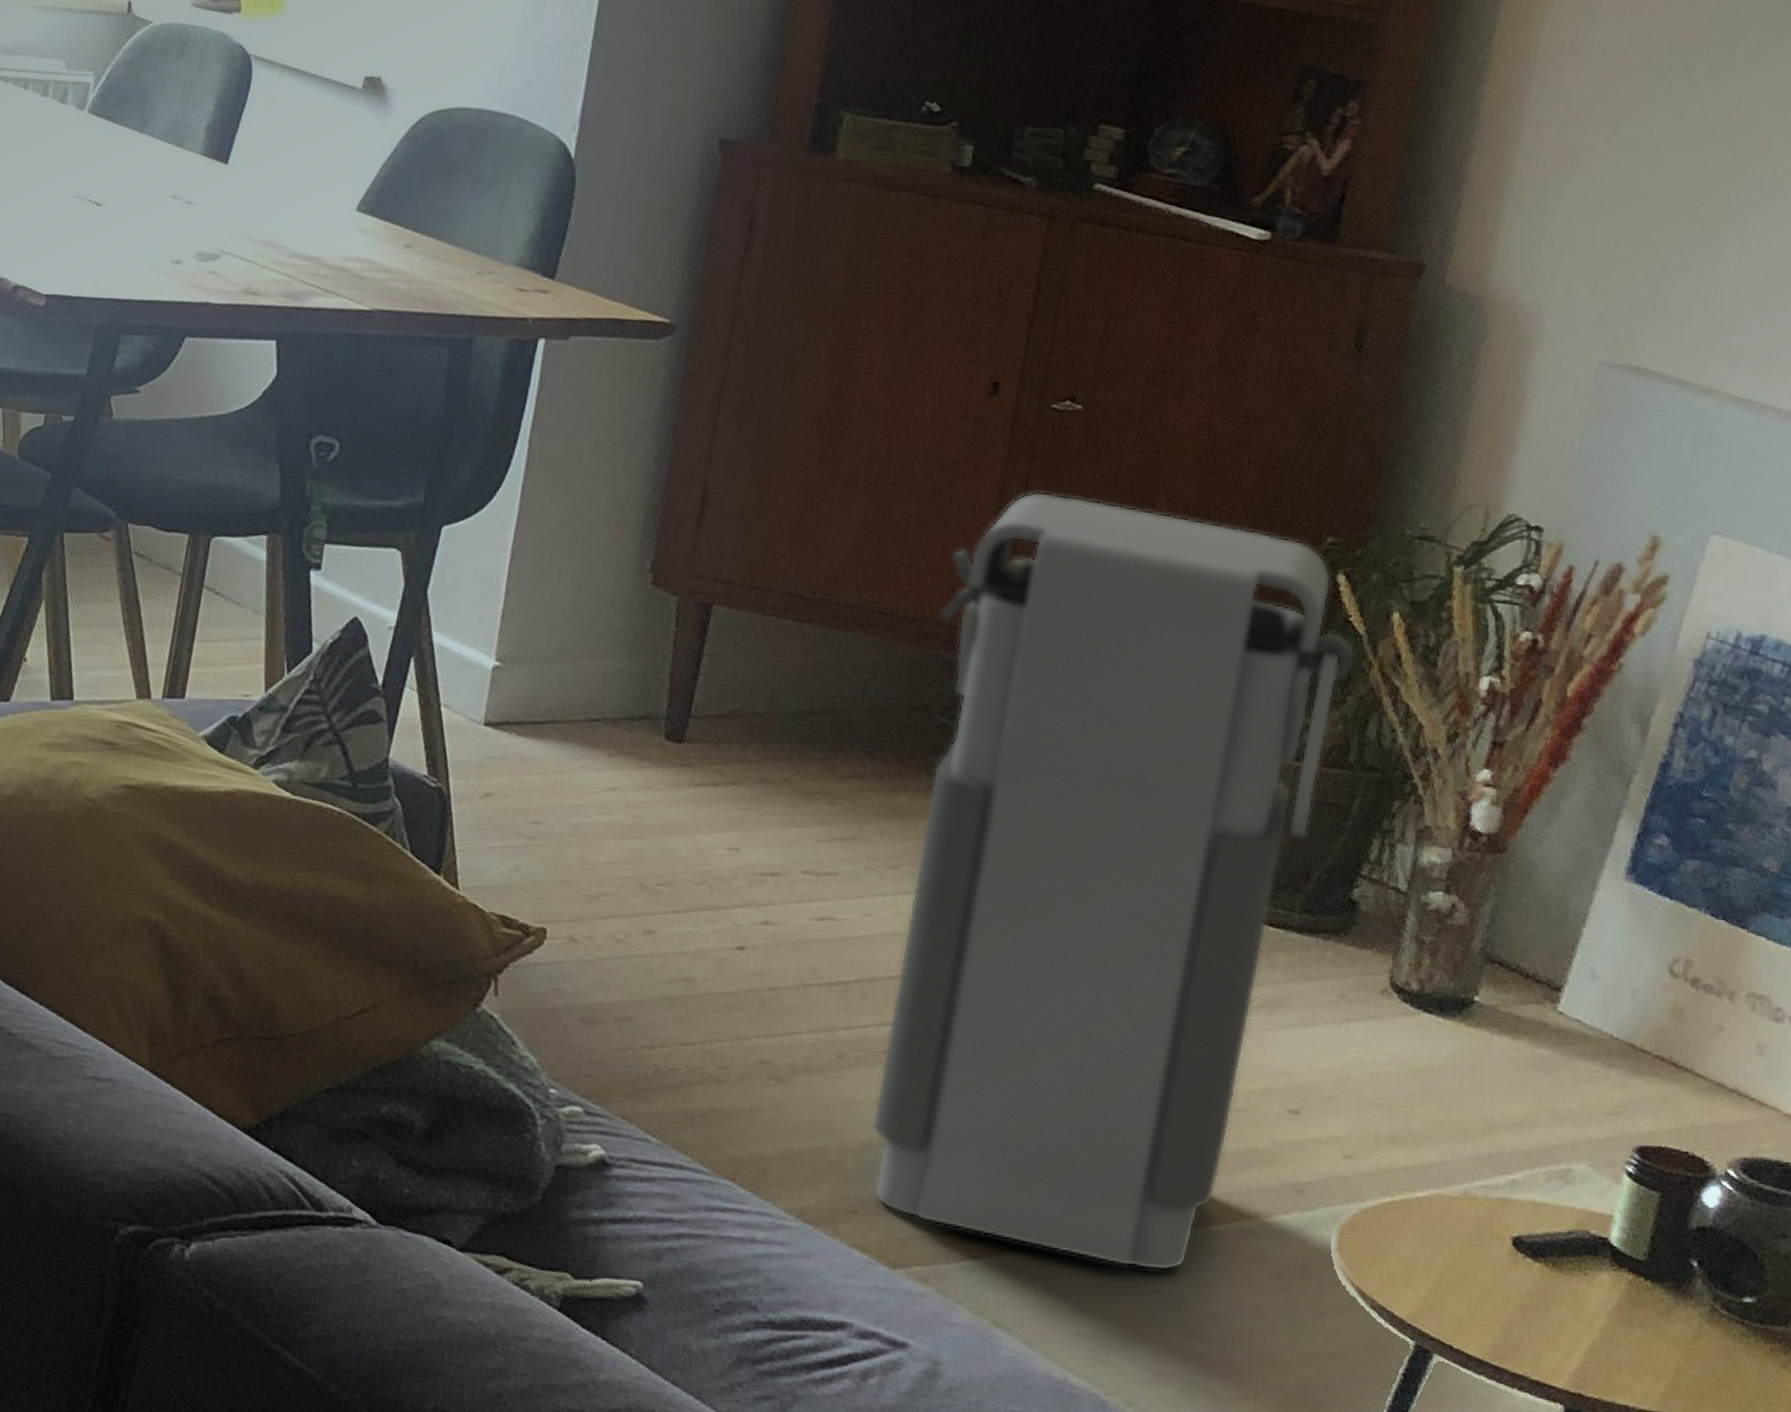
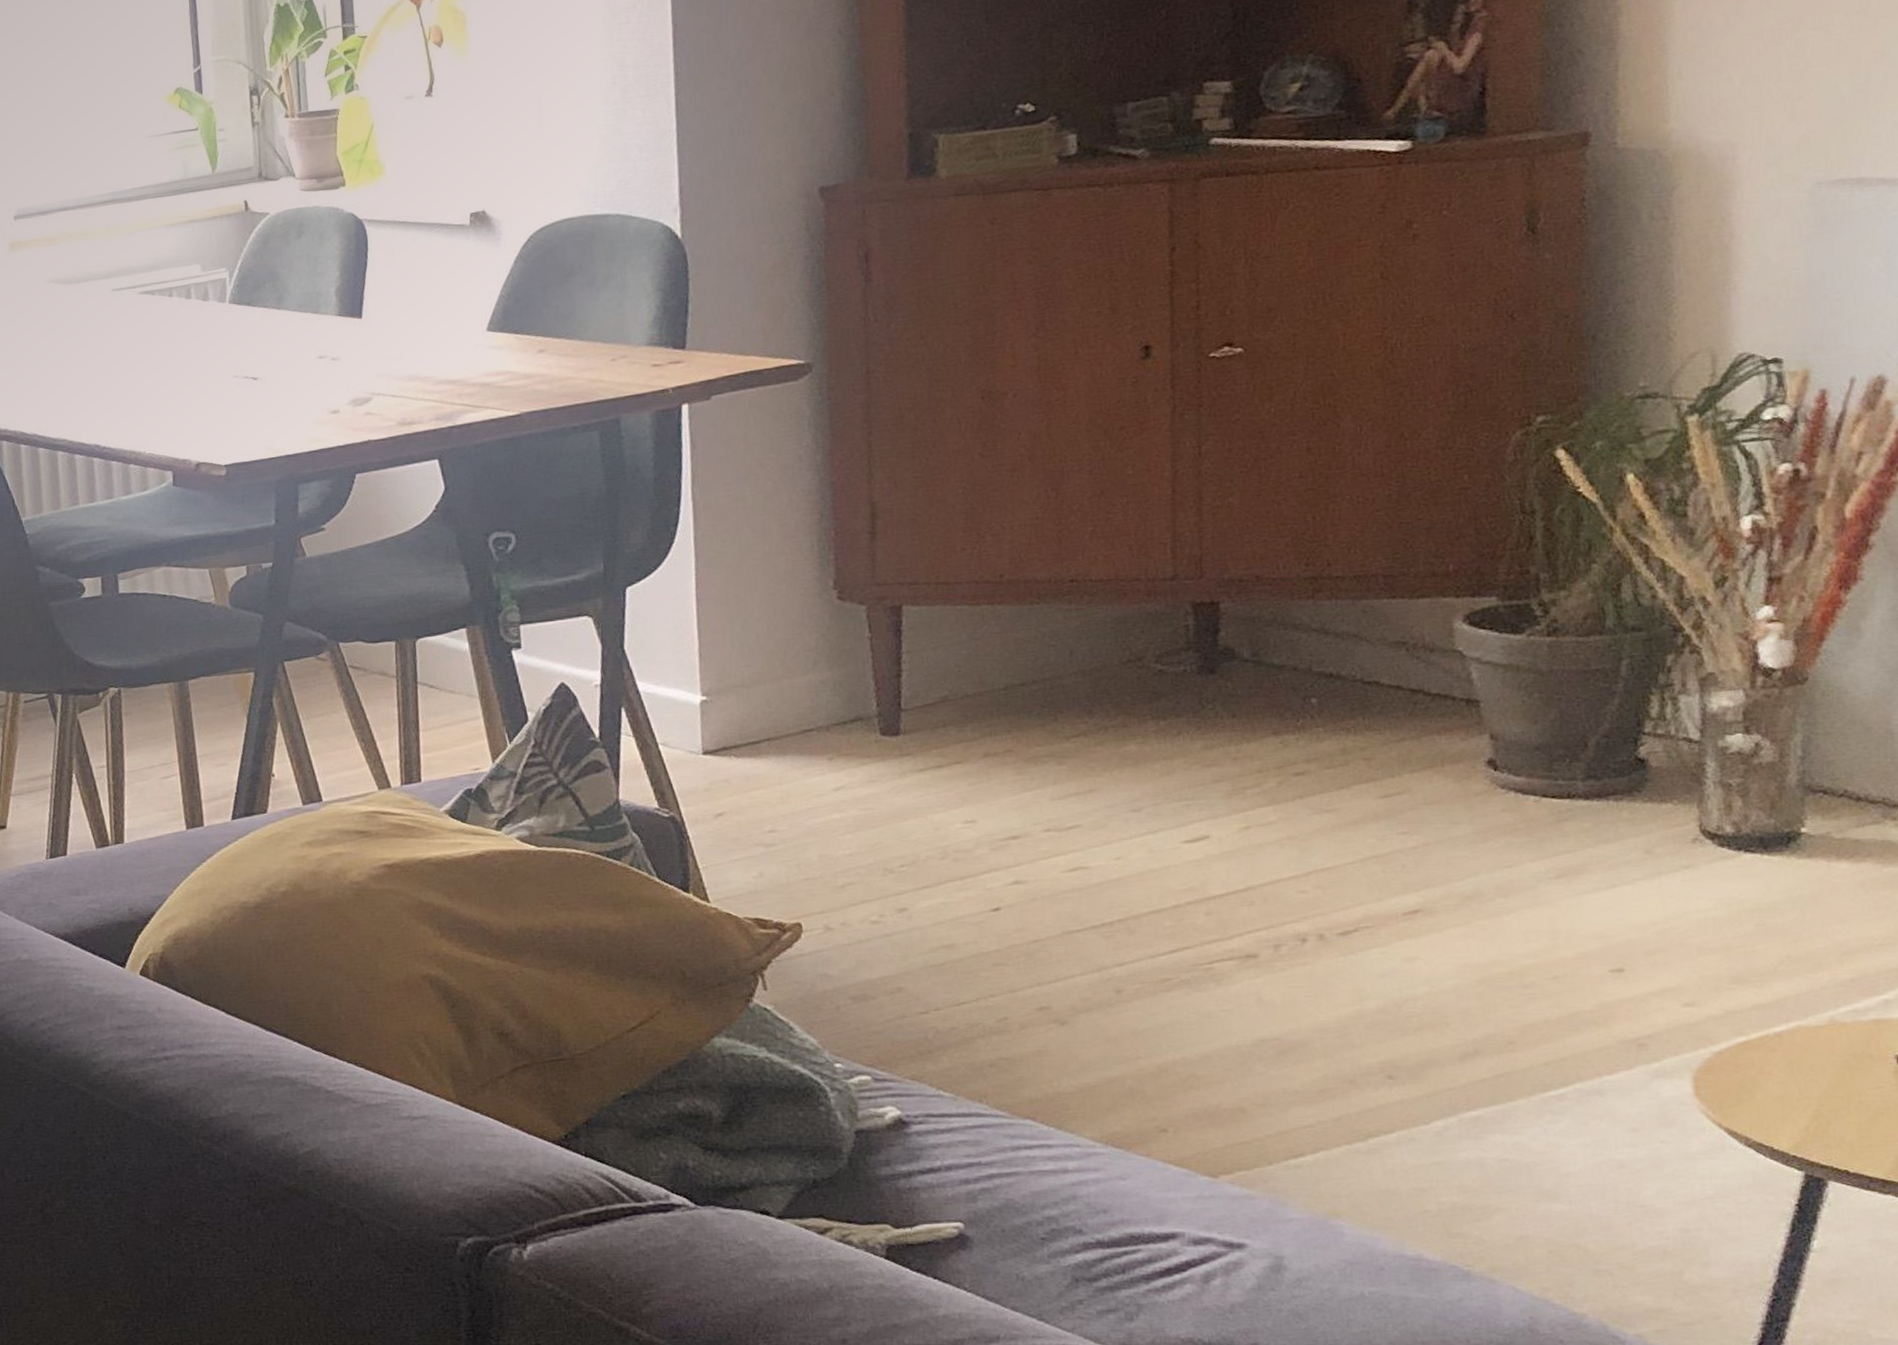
grenade: present [871,491,1356,1272] -> none [1133,426,1594,1143]

